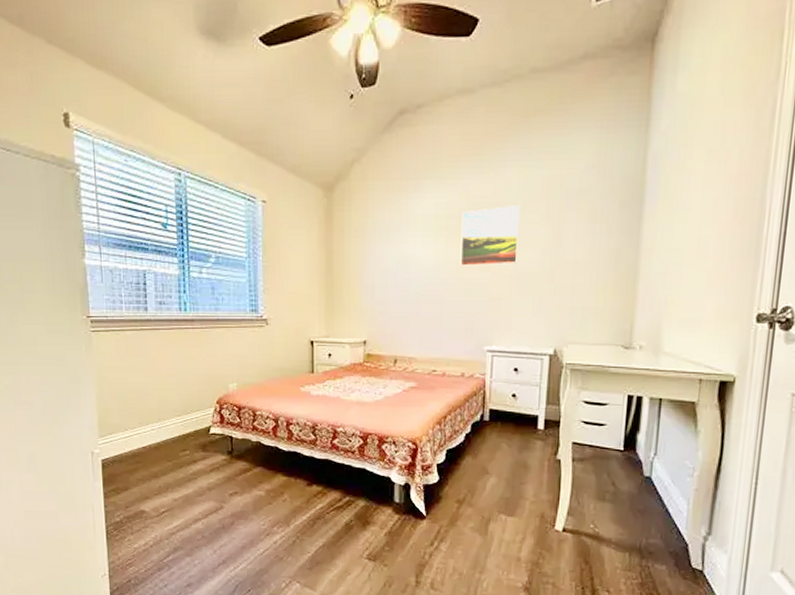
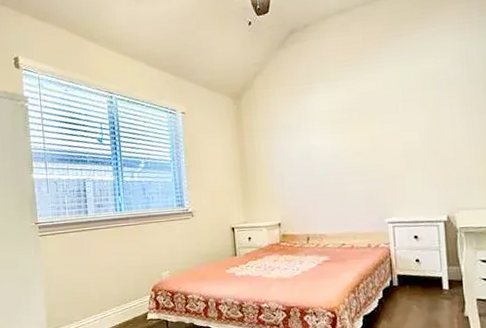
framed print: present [460,205,520,266] -> none [351,97,404,152]

